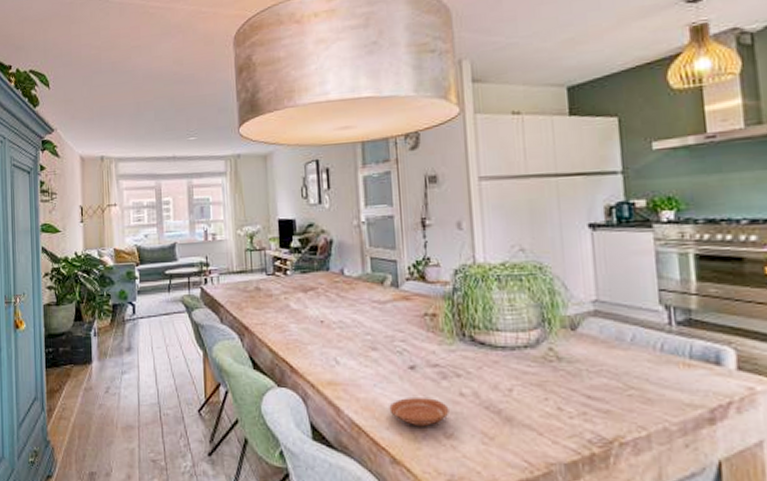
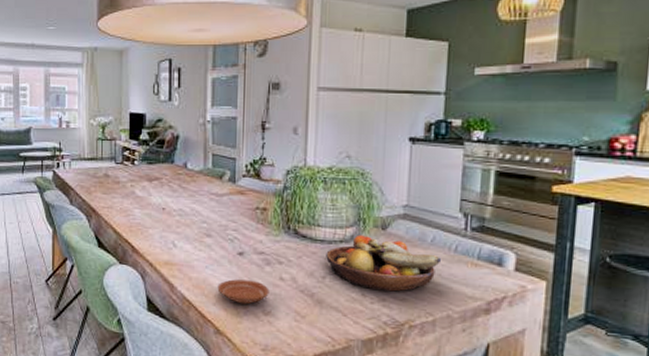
fruit bowl: none [510,337,646,403] -> present [326,234,441,292]

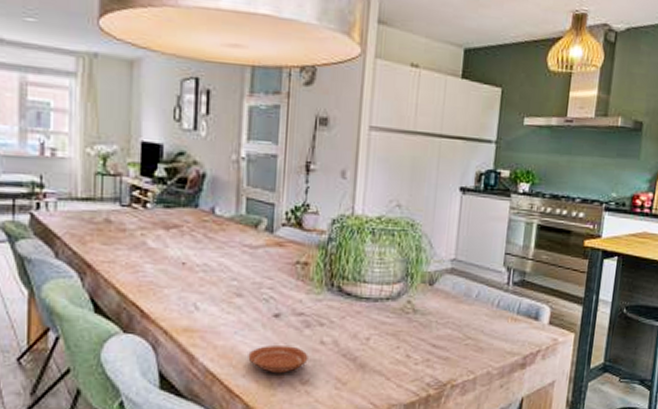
fruit bowl: present [326,234,441,292] -> none [371,291,484,351]

